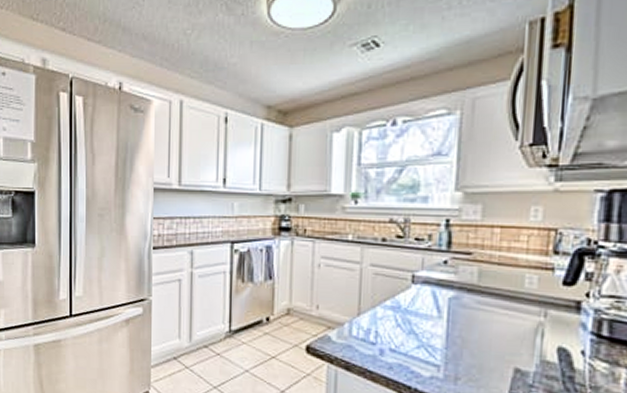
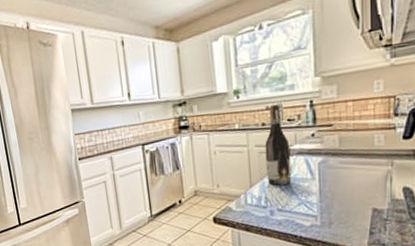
wine bottle: none [381,217,415,319] -> present [265,104,292,185]

